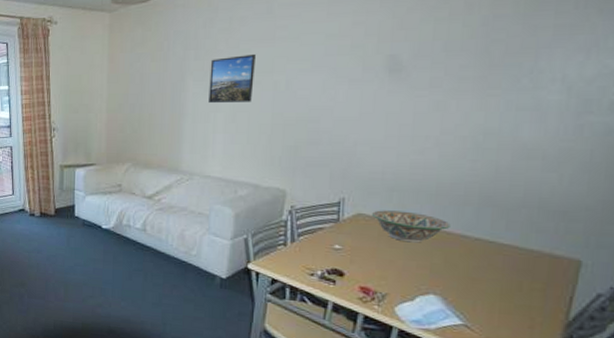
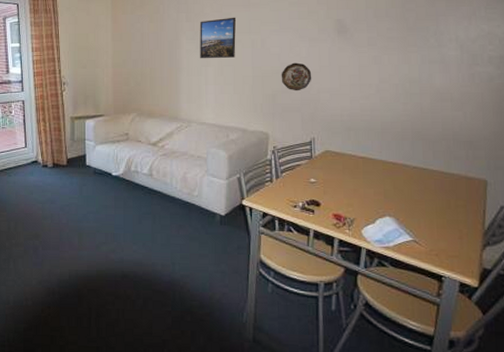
decorative plate: none [307,108,349,143] -> present [281,62,312,91]
decorative bowl: present [372,210,451,243] -> none [337,147,395,173]

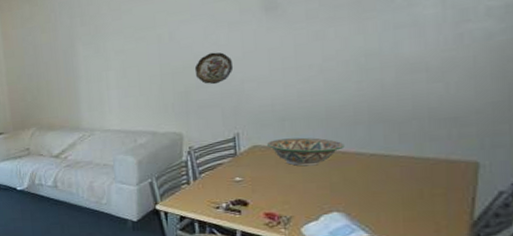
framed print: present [199,17,237,59] -> none [96,12,139,64]
decorative bowl: none [337,147,395,173] -> present [267,137,345,167]

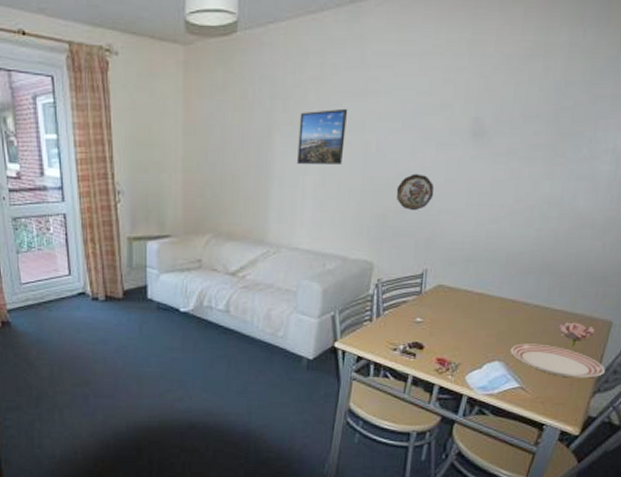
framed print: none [96,12,139,64] -> present [297,108,348,165]
decorative bowl: present [267,137,345,167] -> none [451,281,516,312]
dinner plate: none [349,191,482,224] -> present [510,343,605,378]
flower: none [406,166,458,192] -> present [558,322,596,347]

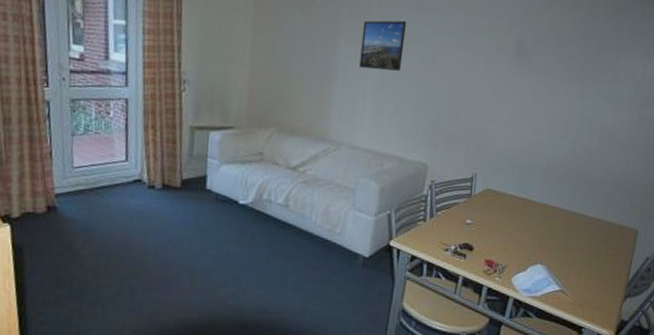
decorative plate: present [396,173,434,211] -> none [449,84,483,119]
dinner plate: present [510,343,605,378] -> none [551,248,634,283]
flower: present [558,322,596,347] -> none [592,229,625,253]

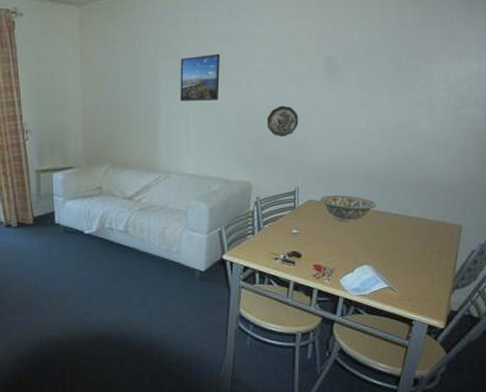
decorative plate: none [449,84,483,119] -> present [266,105,299,137]
decorative bowl: none [498,186,555,217] -> present [320,195,377,222]

